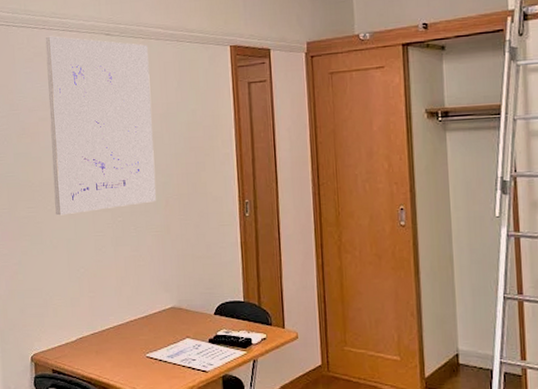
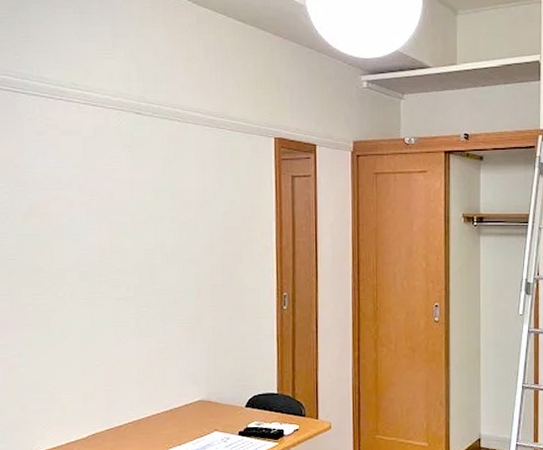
wall art: present [45,36,156,216] -> none [62,108,188,304]

